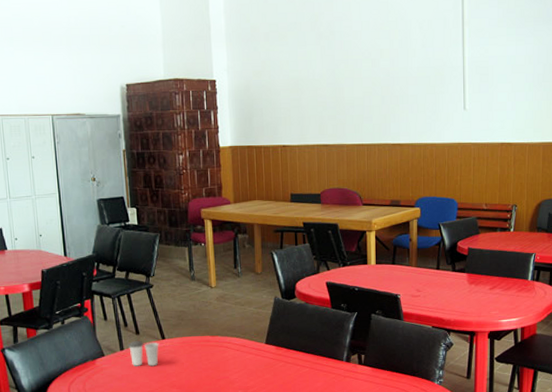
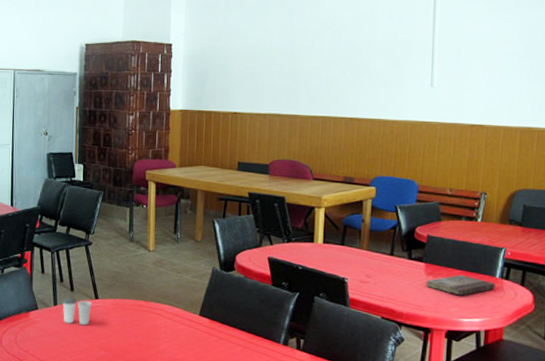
book: none [469,280,528,300] -> present [426,274,496,296]

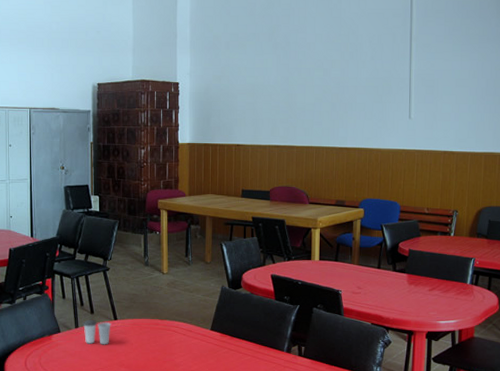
book: present [426,274,496,296] -> none [409,282,467,301]

